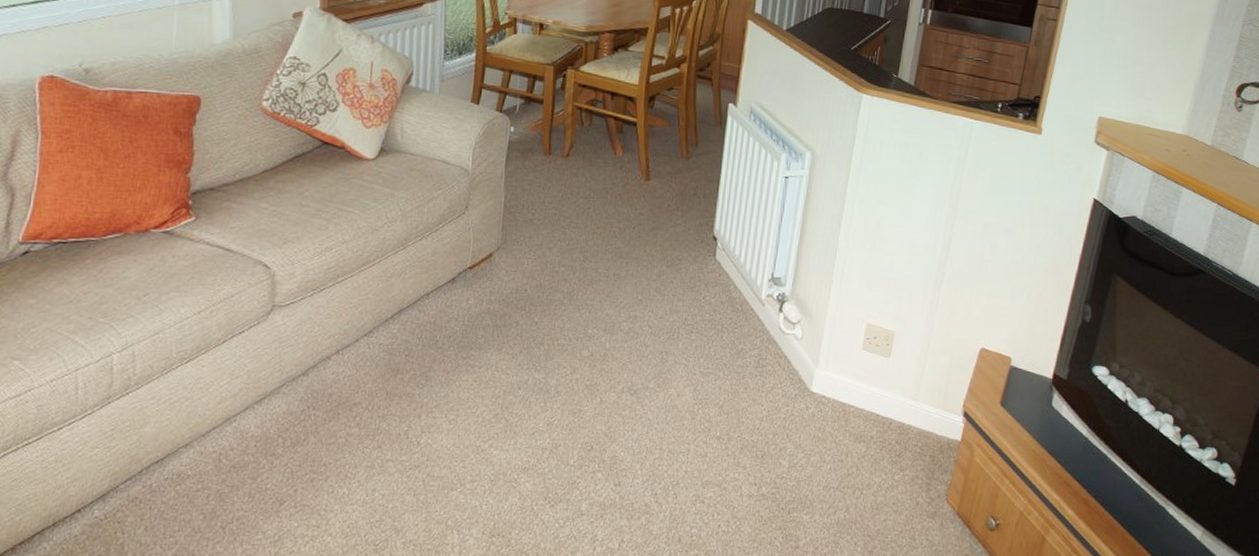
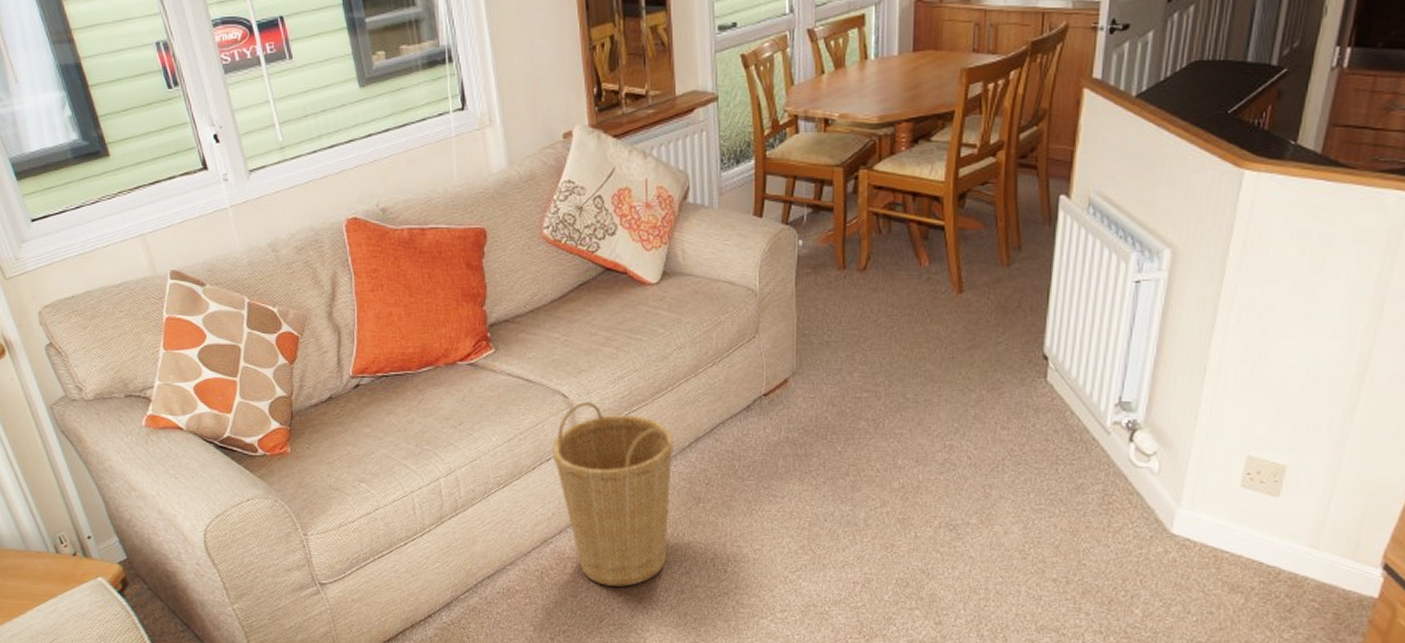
basket: none [246,273,377,465] -> present [552,402,673,587]

